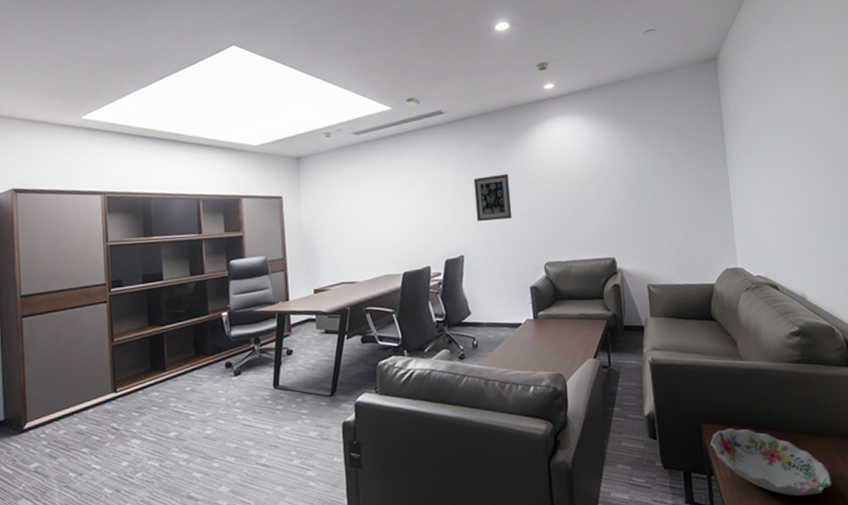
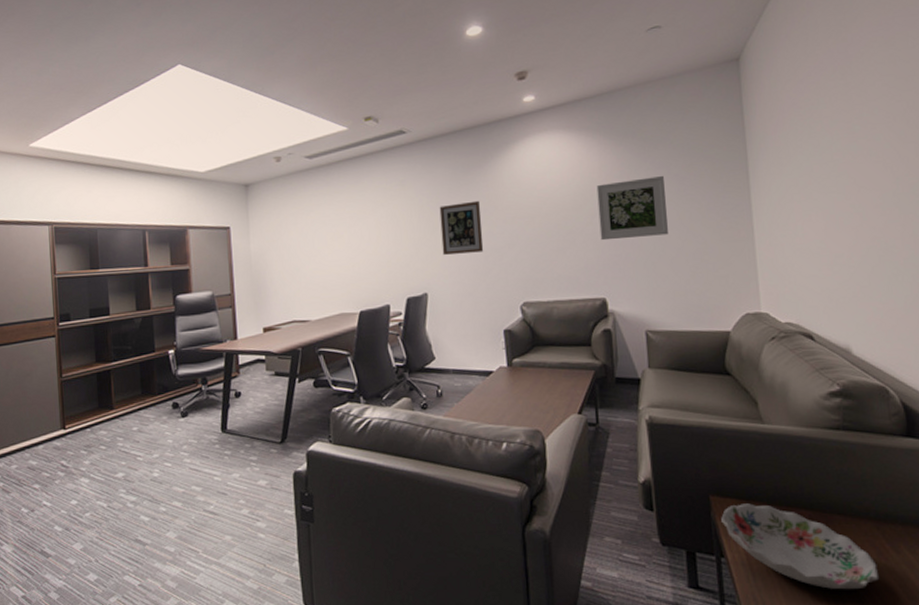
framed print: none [606,154,664,209] -> present [596,176,668,241]

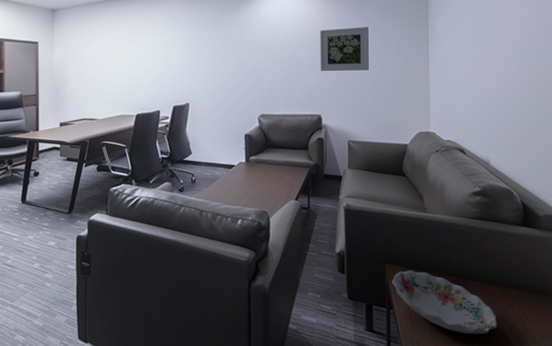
wall art: present [439,200,484,255] -> none [202,35,234,75]

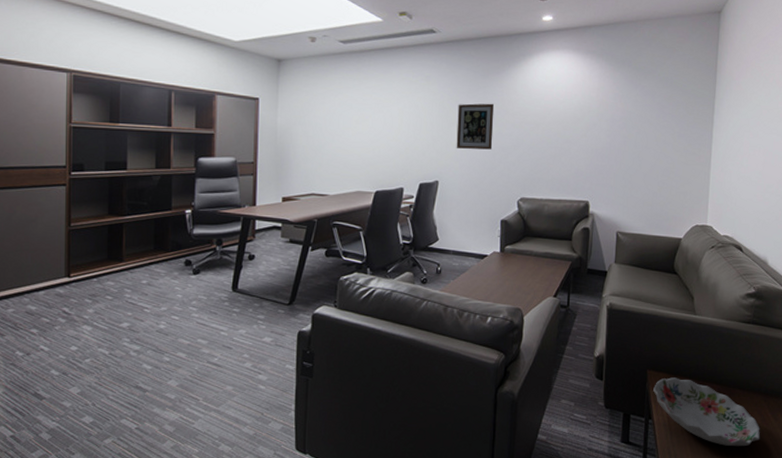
wall art: none [202,35,234,75] -> present [456,103,495,150]
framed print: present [320,27,369,72] -> none [591,102,649,153]

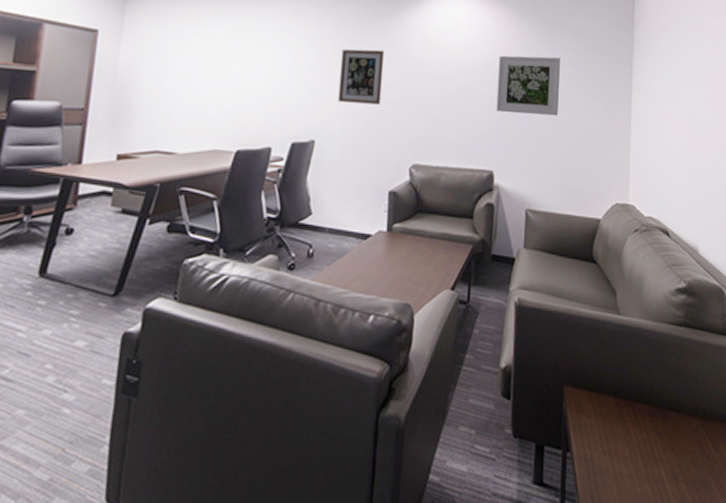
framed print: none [591,102,649,153] -> present [496,55,560,116]
decorative bowl: present [653,377,761,447] -> none [571,396,701,488]

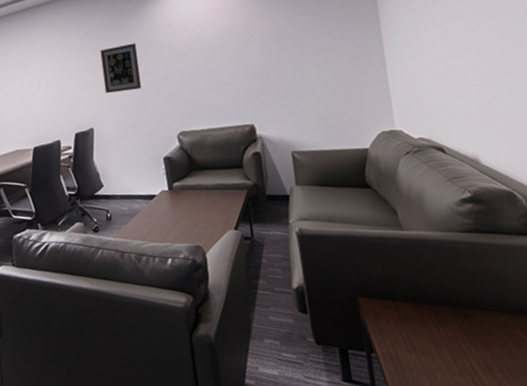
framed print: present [496,55,560,116] -> none [240,12,307,73]

